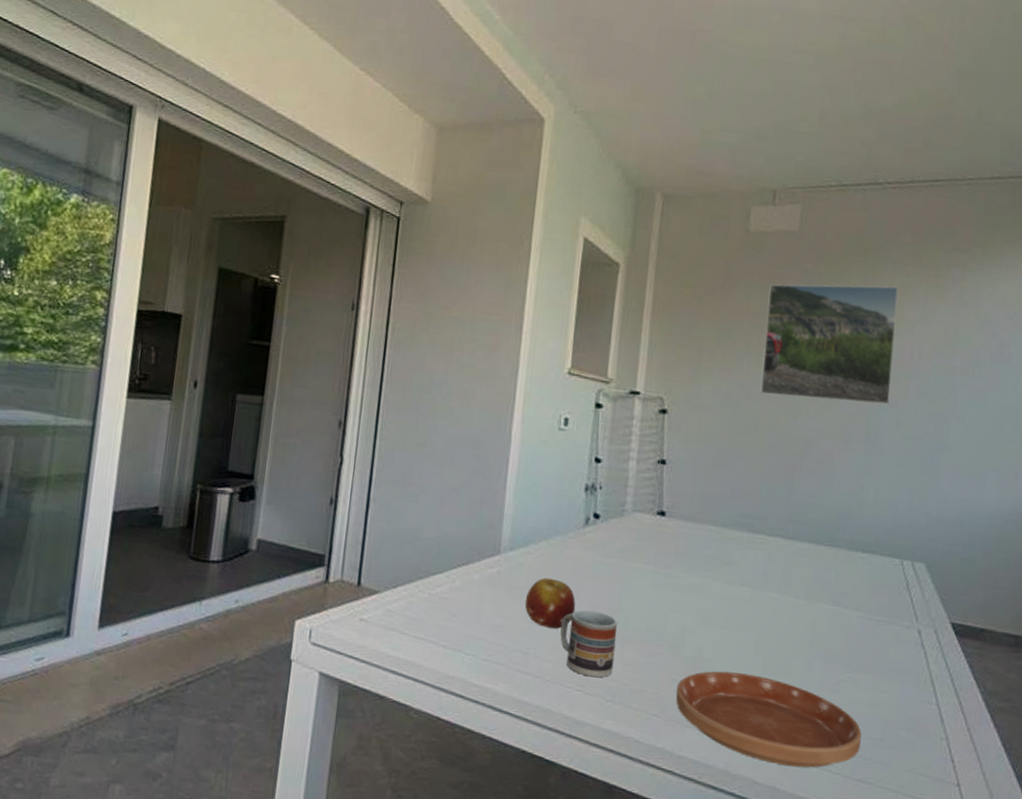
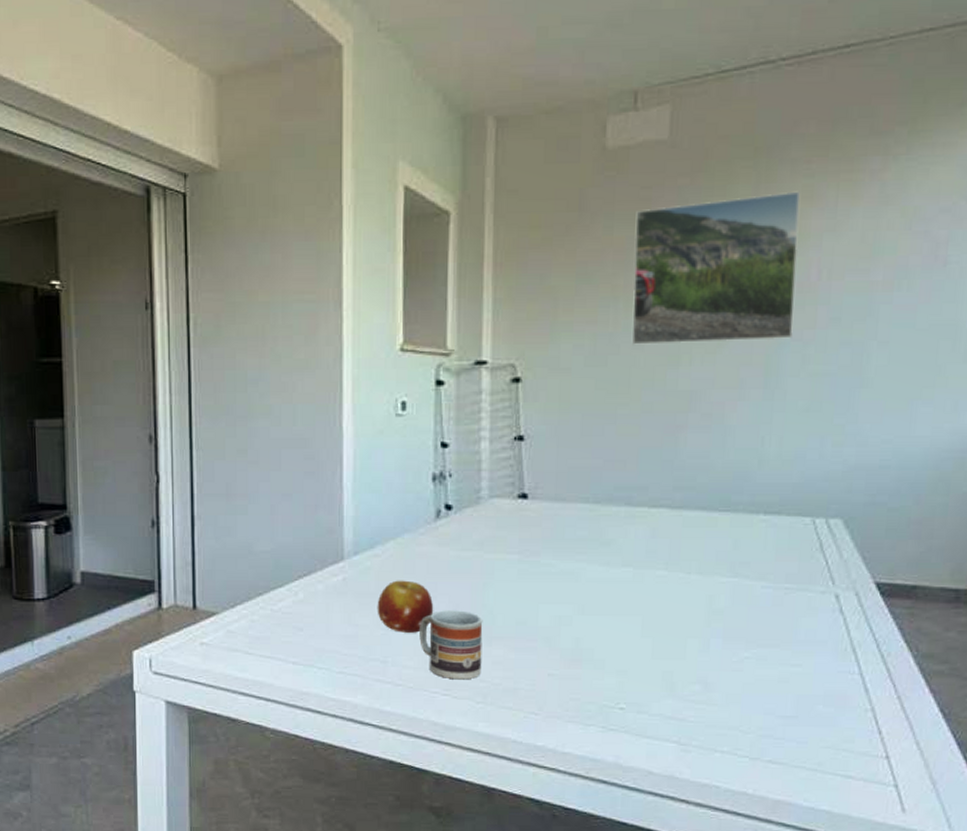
saucer: present [676,671,862,768] -> none [554,660,771,754]

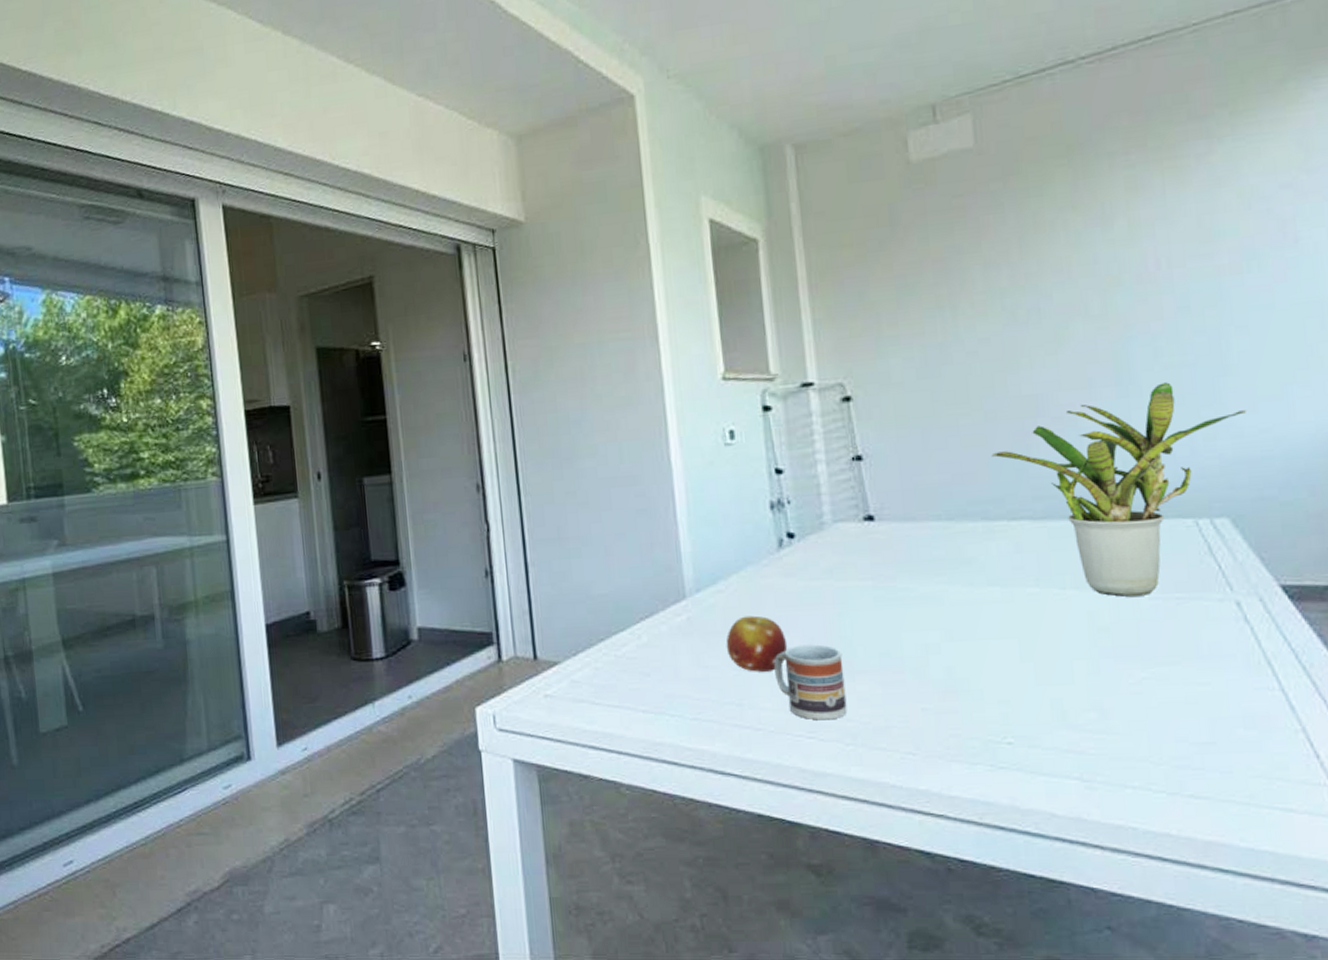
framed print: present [631,191,800,345] -> none [950,183,1139,353]
potted plant: none [642,389,875,584] -> present [991,382,1248,597]

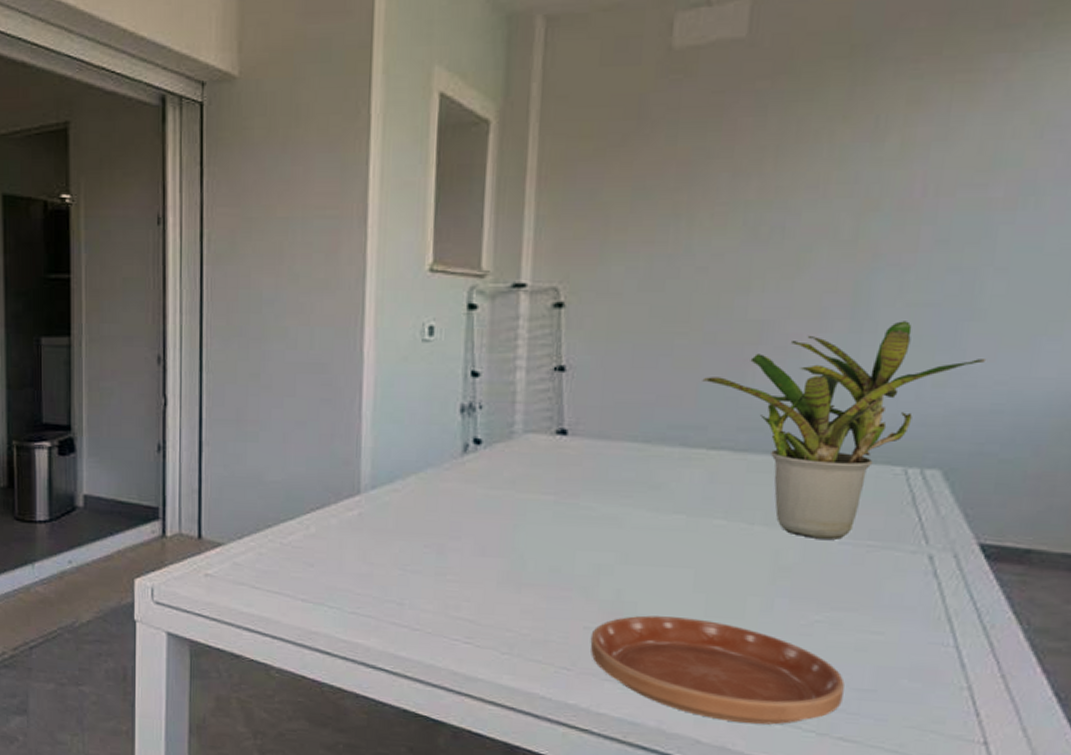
fruit: present [726,615,788,672] -> none [394,517,458,575]
cup: present [774,644,847,721] -> none [440,552,512,628]
saucer: none [929,688,1185,791] -> present [590,615,845,725]

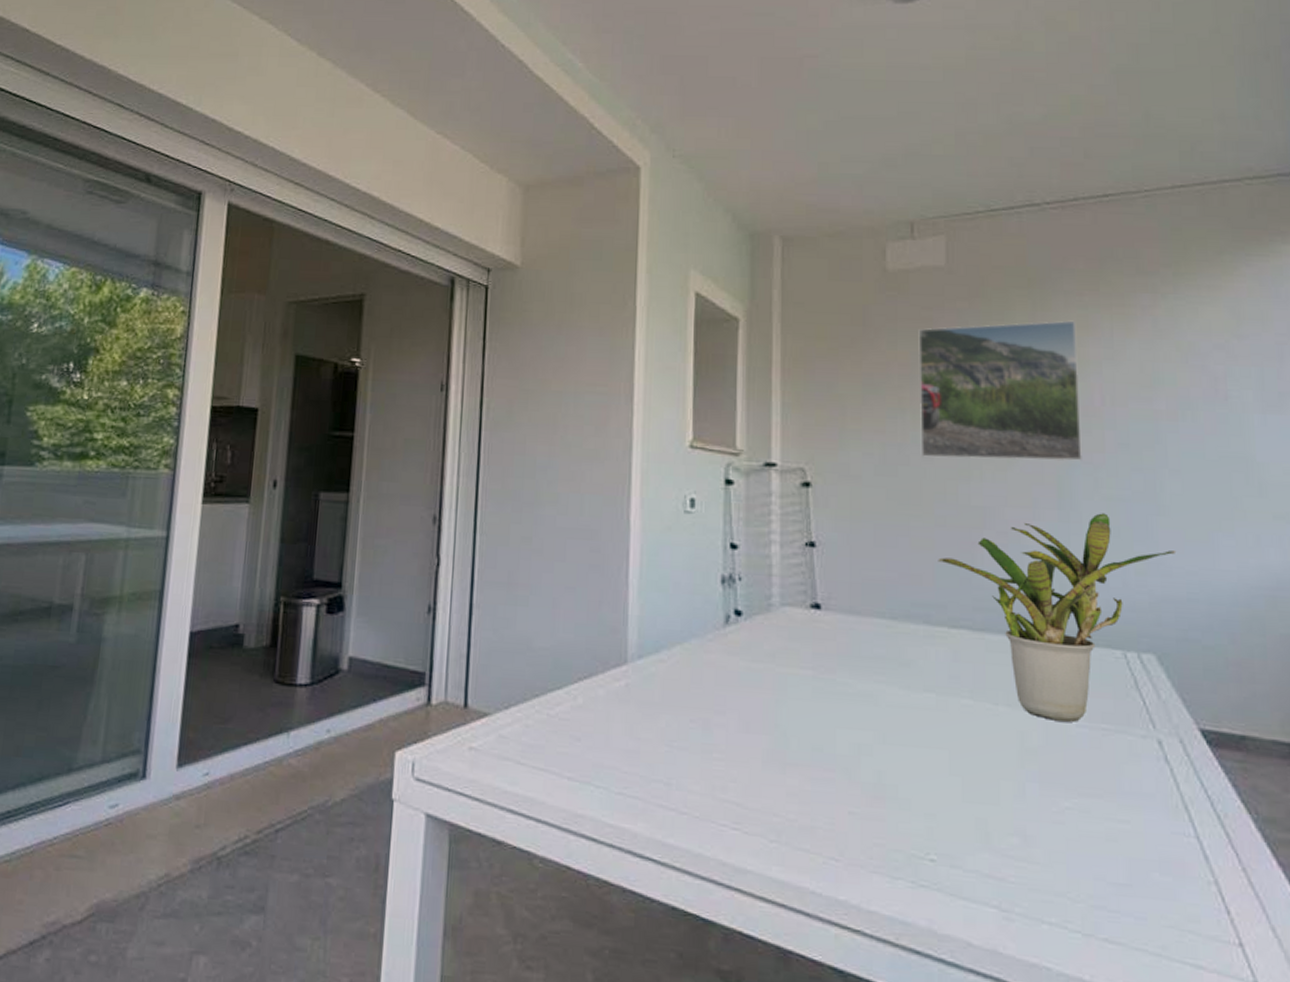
saucer: present [590,615,845,725] -> none [856,800,1102,924]
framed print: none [694,94,904,268] -> present [918,320,1082,461]

